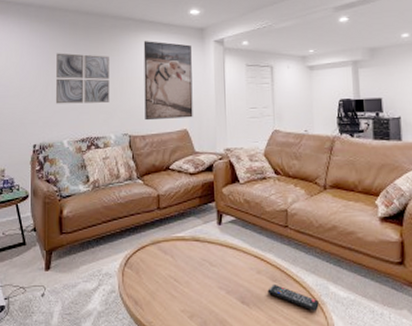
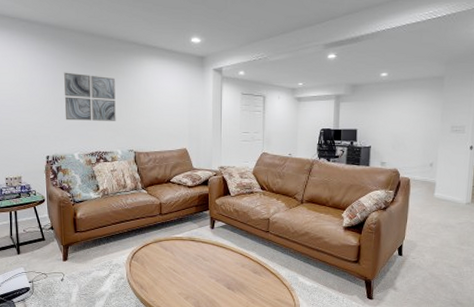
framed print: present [143,41,193,121] -> none [147,66,192,139]
remote control: present [267,285,319,311] -> none [249,276,289,295]

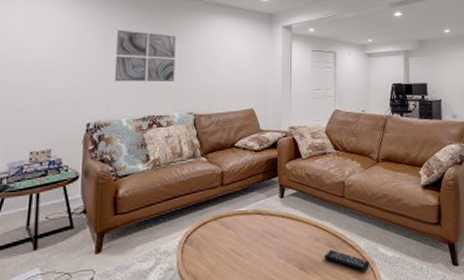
remote control: none [249,276,289,295] -> present [324,250,369,271]

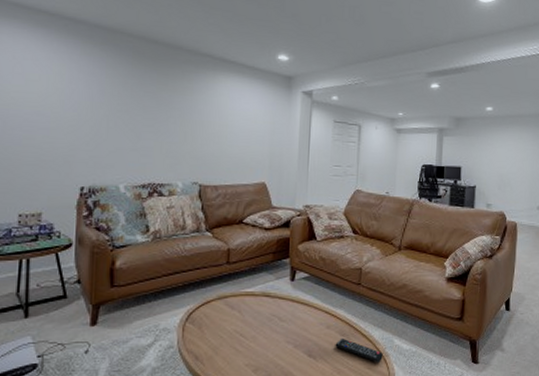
wall art: present [114,30,176,82] -> none [111,84,181,146]

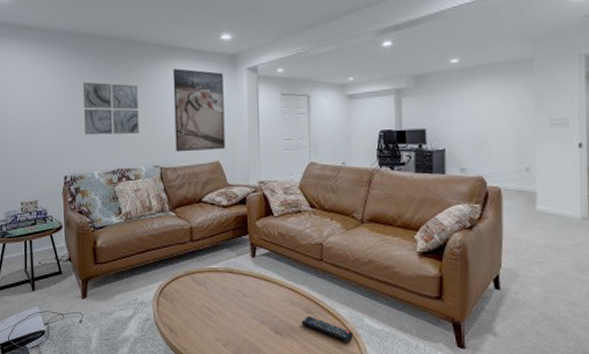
wall art: none [111,84,181,146] -> present [83,82,139,135]
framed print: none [219,83,277,171] -> present [173,68,226,152]

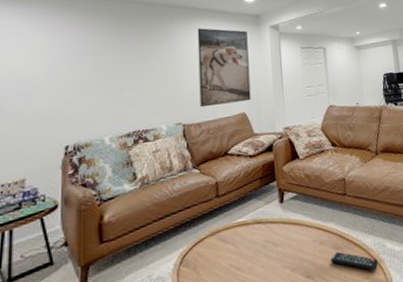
wall art: present [83,82,139,135] -> none [94,43,160,99]

